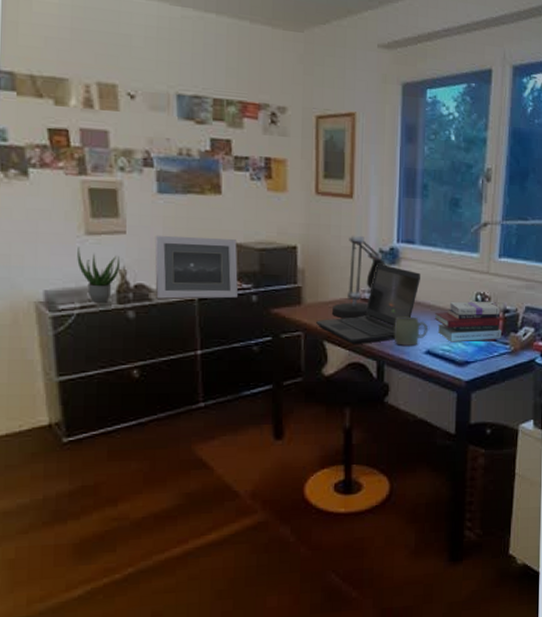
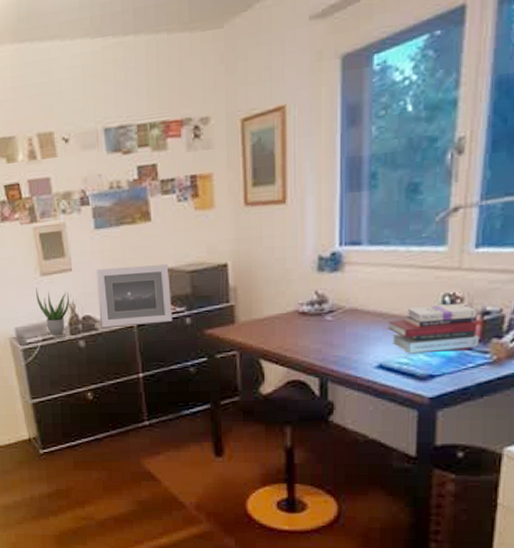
laptop computer: present [316,264,420,345] -> none [251,272,369,362]
desk lamp: present [332,235,387,319] -> none [268,243,328,335]
mug: present [394,316,429,346] -> none [338,327,381,360]

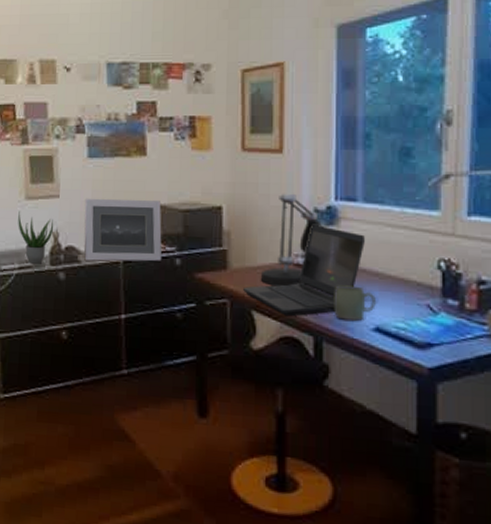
laptop computer: none [251,272,369,362] -> present [243,225,365,317]
desk lamp: none [268,243,328,335] -> present [261,193,323,287]
mug: none [338,327,381,360] -> present [334,285,377,321]
books: present [387,304,479,354] -> none [383,269,476,320]

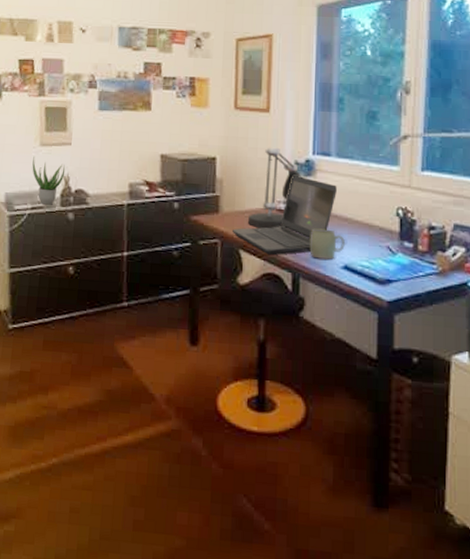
picture frame: present [84,198,163,262] -> none [92,146,163,206]

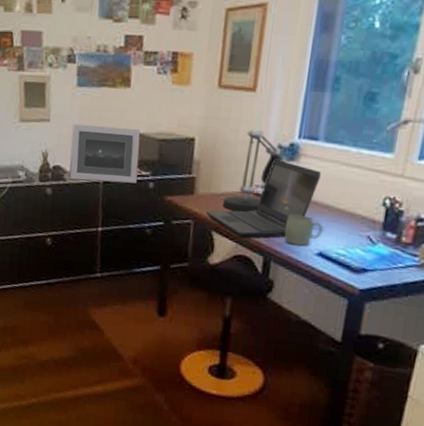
potted plant: present [32,156,66,205] -> none [12,131,44,180]
picture frame: none [92,146,163,206] -> present [69,123,140,185]

